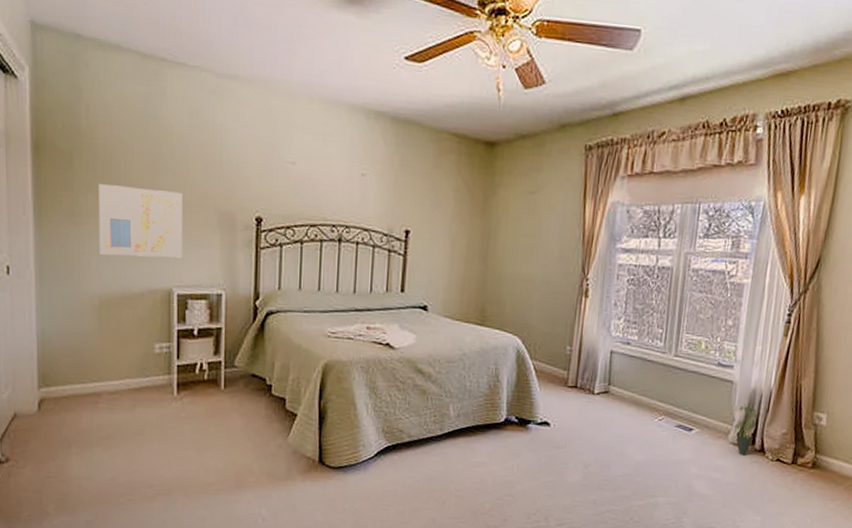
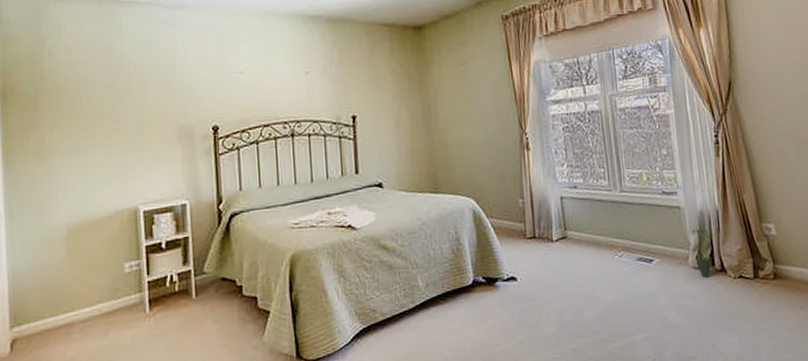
wall art: present [99,184,182,258] -> none [63,115,146,185]

